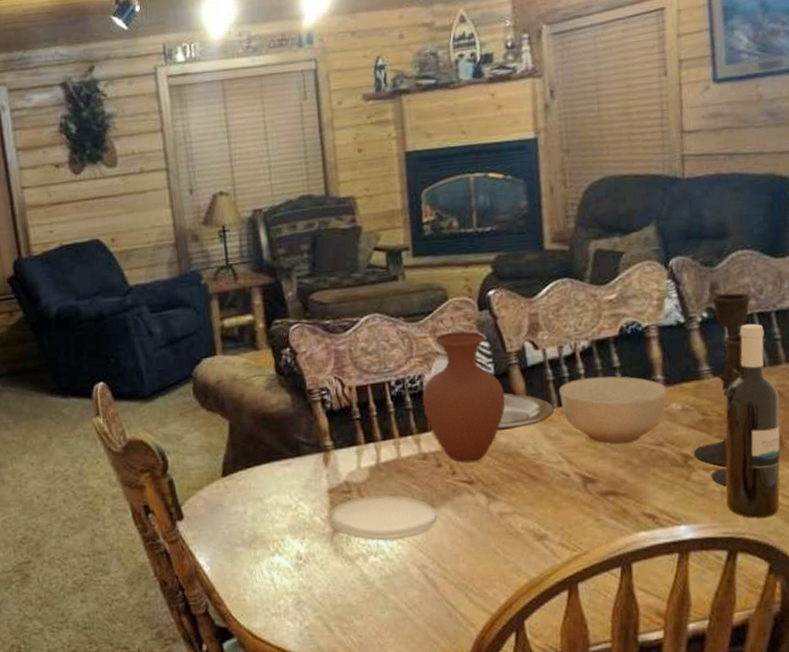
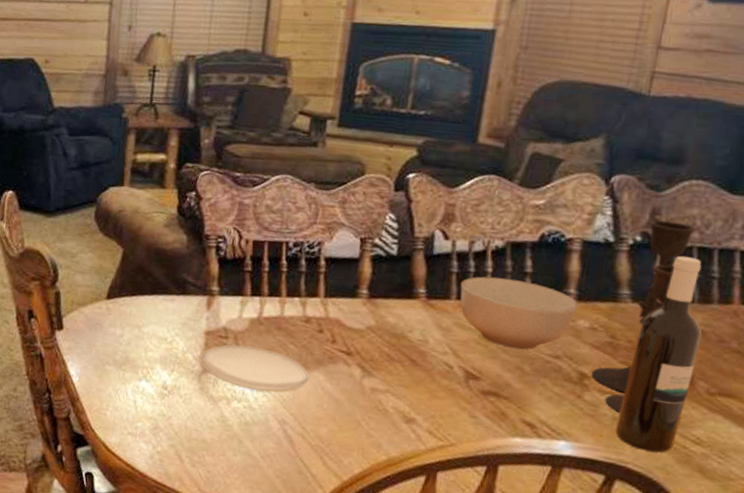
vase: present [422,331,506,463] -> none [316,206,404,335]
plate: present [425,393,555,431] -> none [316,275,452,312]

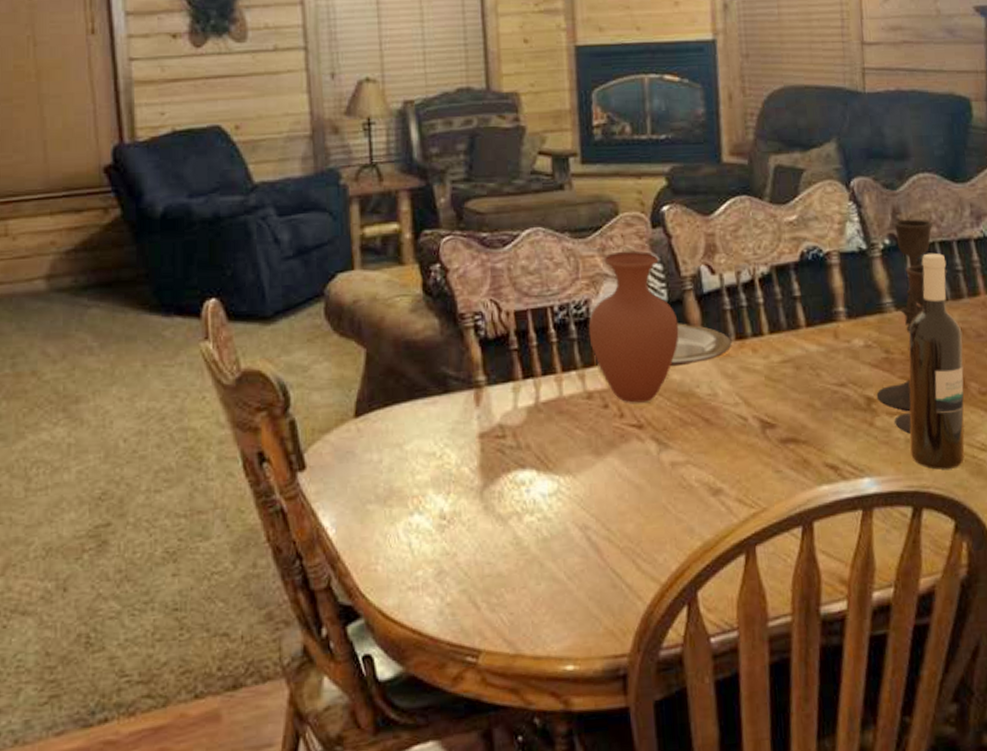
plate: present [200,344,310,393] -> none [478,441,604,497]
vase: none [316,206,404,335] -> present [588,251,679,403]
plate: none [316,275,452,312] -> present [591,323,732,367]
bowl: present [460,276,579,349] -> none [736,306,850,384]

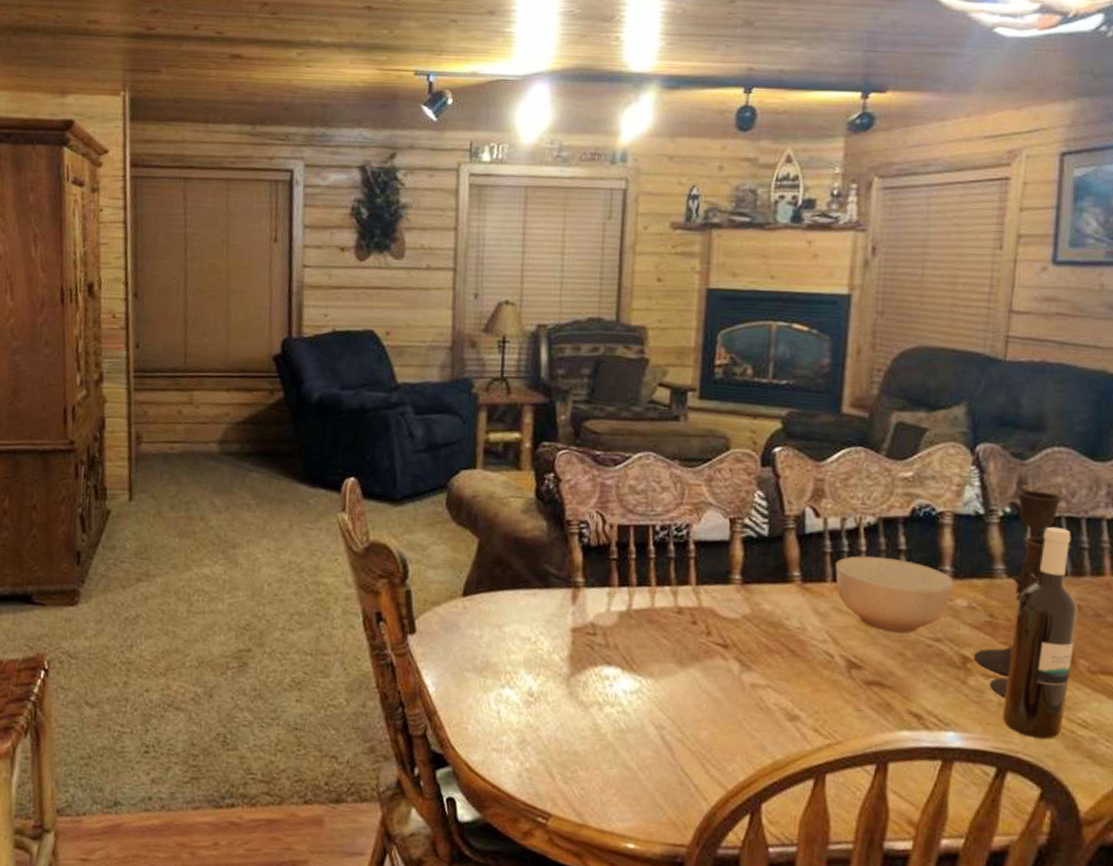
vase: present [588,251,679,403] -> none [686,484,776,625]
plate: present [591,323,732,367] -> none [687,558,828,598]
bowl: none [736,306,850,384] -> present [834,555,955,633]

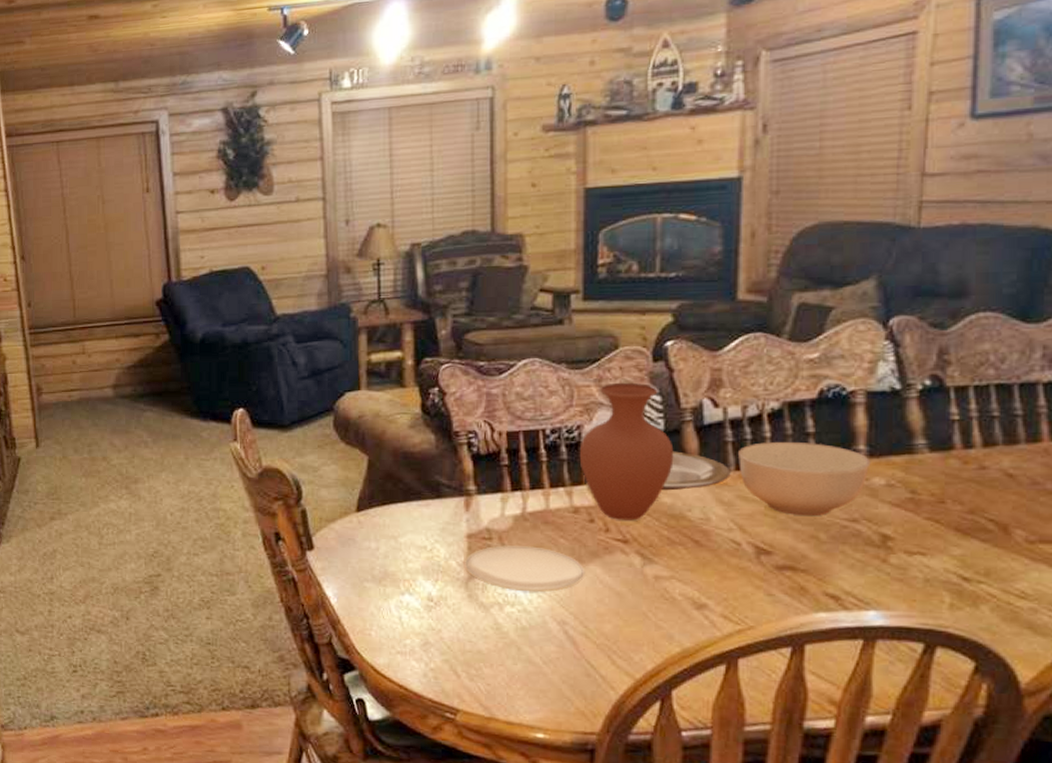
plate: none [567,642,686,694] -> present [465,545,585,593]
vase: none [686,484,776,625] -> present [579,382,674,521]
plate: none [687,558,828,598] -> present [580,451,731,491]
candlestick: present [973,489,1071,702] -> none [894,360,1002,573]
wine bottle: present [1003,526,1079,739] -> none [929,395,1013,612]

